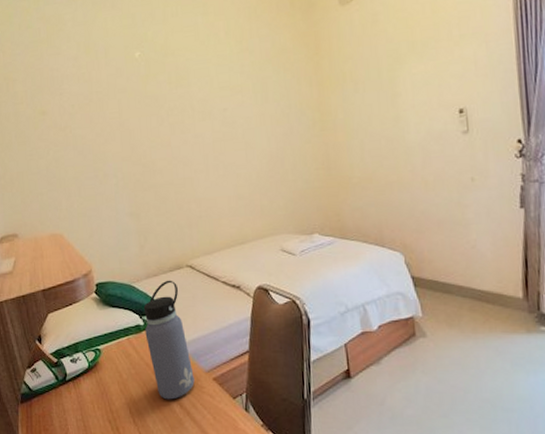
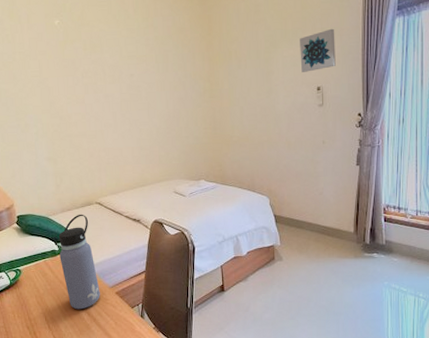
wall art: none [432,34,482,92] -> present [300,28,336,72]

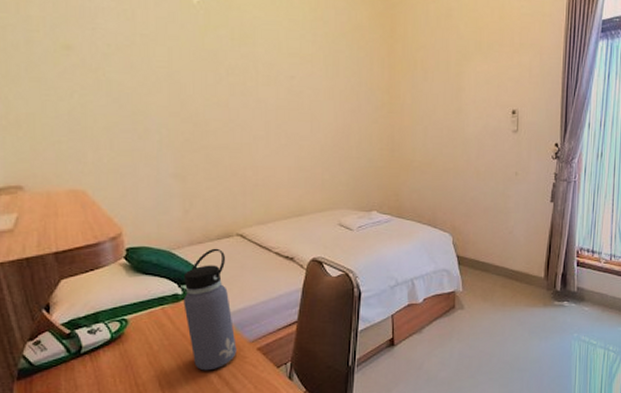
wall art: present [300,28,336,72] -> none [495,45,535,92]

